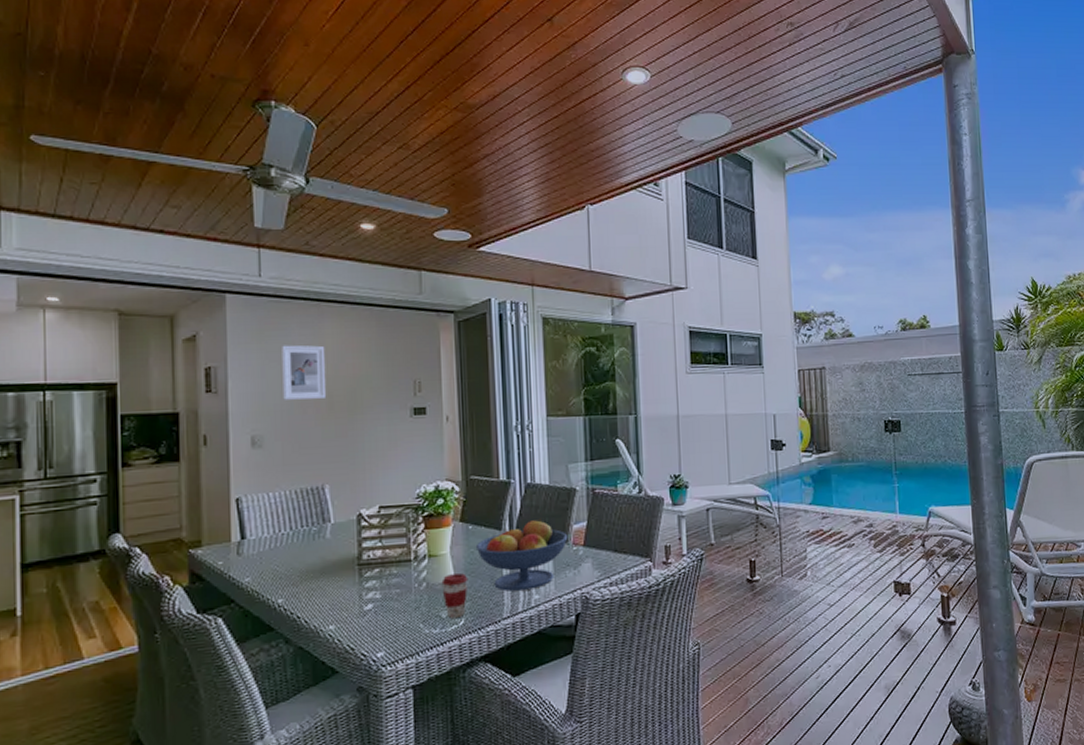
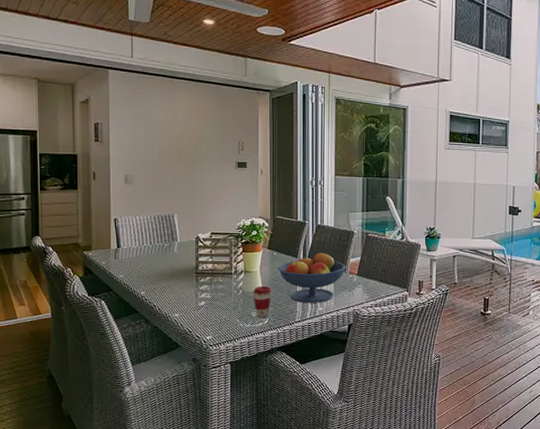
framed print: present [282,344,327,400] -> none [146,110,177,151]

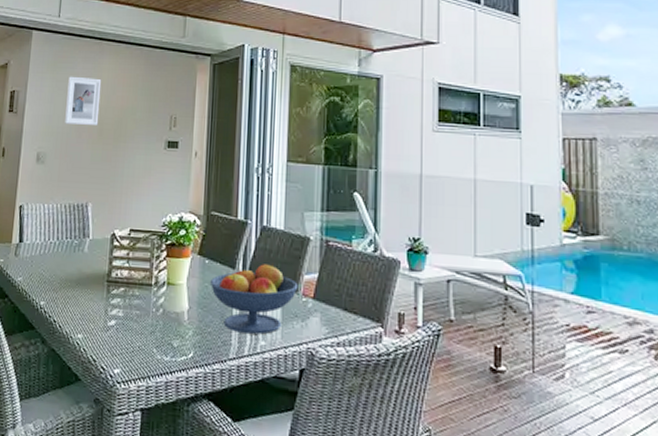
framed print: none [146,110,177,151] -> present [65,76,102,125]
coffee cup: present [253,286,272,319] -> none [176,305,201,351]

